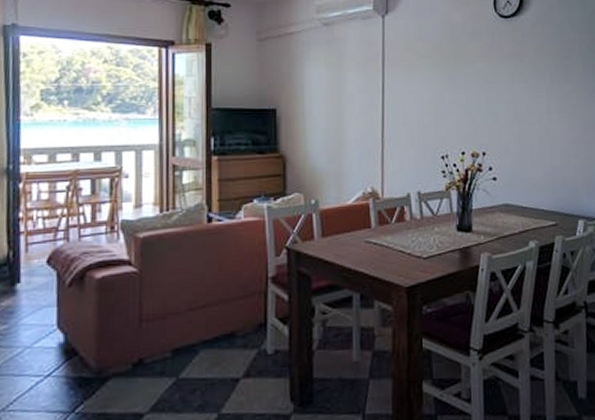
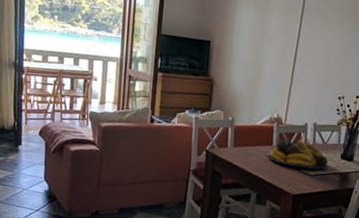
fruit bowl: none [368,215,443,251] -> present [268,139,329,170]

